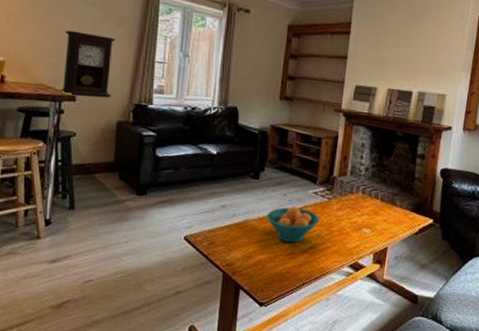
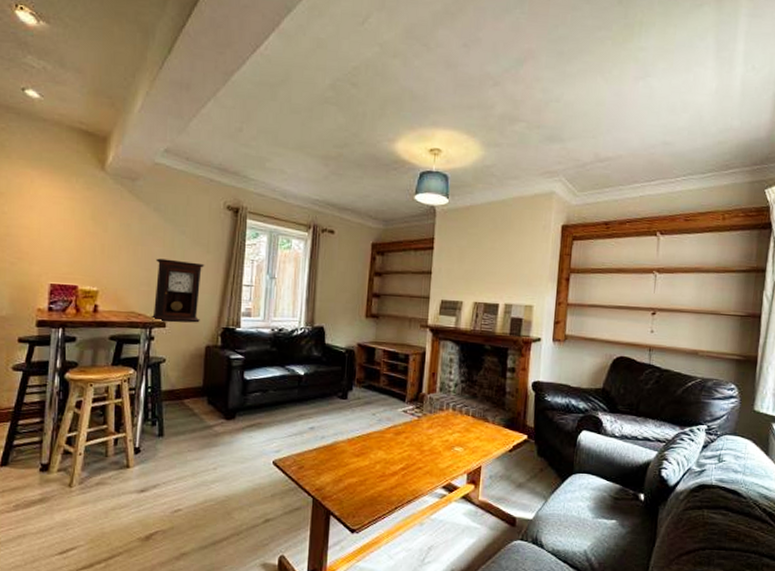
fruit bowl: present [266,206,320,243] -> none [356,426,411,464]

